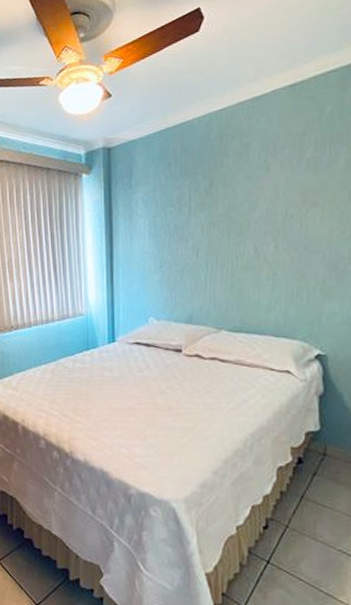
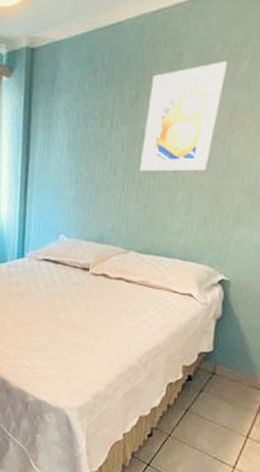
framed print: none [221,149,294,252] -> present [140,61,228,171]

